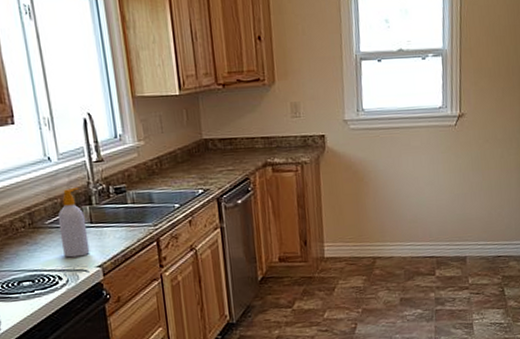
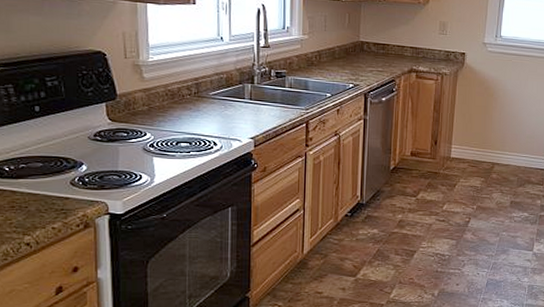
soap bottle: present [57,187,90,258] -> none [221,66,246,128]

